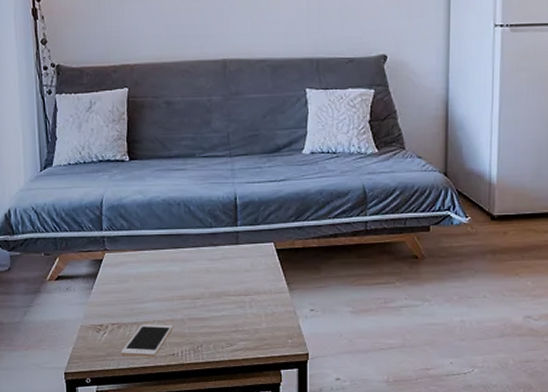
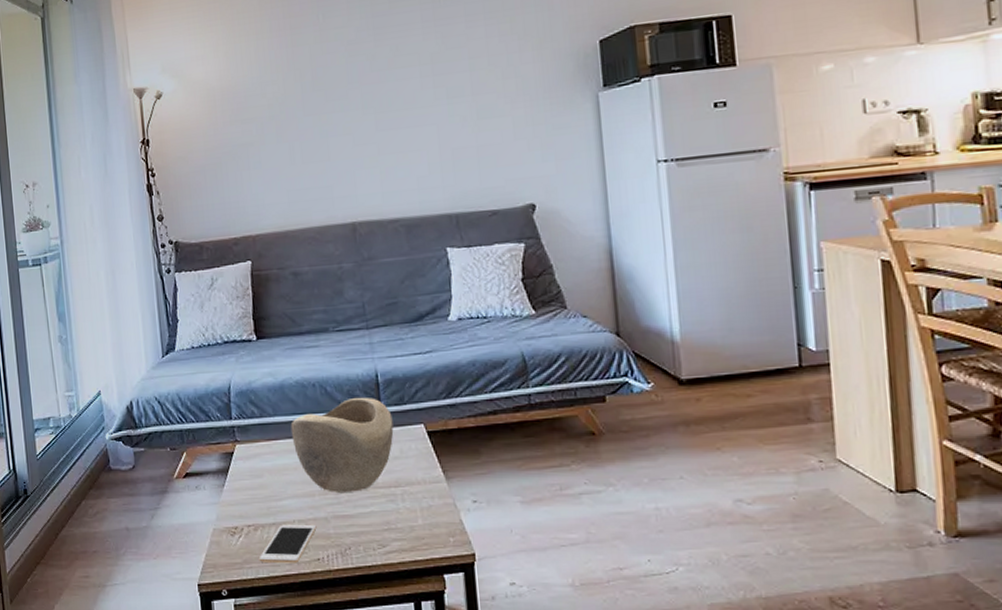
decorative bowl: none [156,216,247,298] -> present [290,397,394,493]

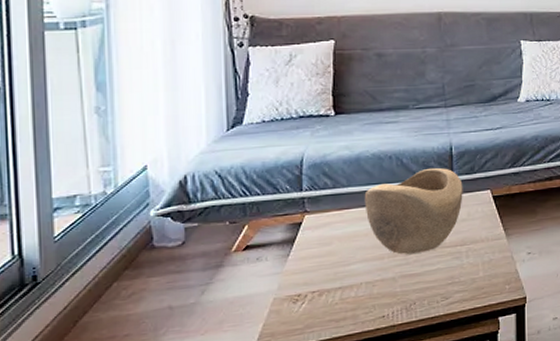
cell phone: present [258,524,317,564] -> none [321,285,384,326]

